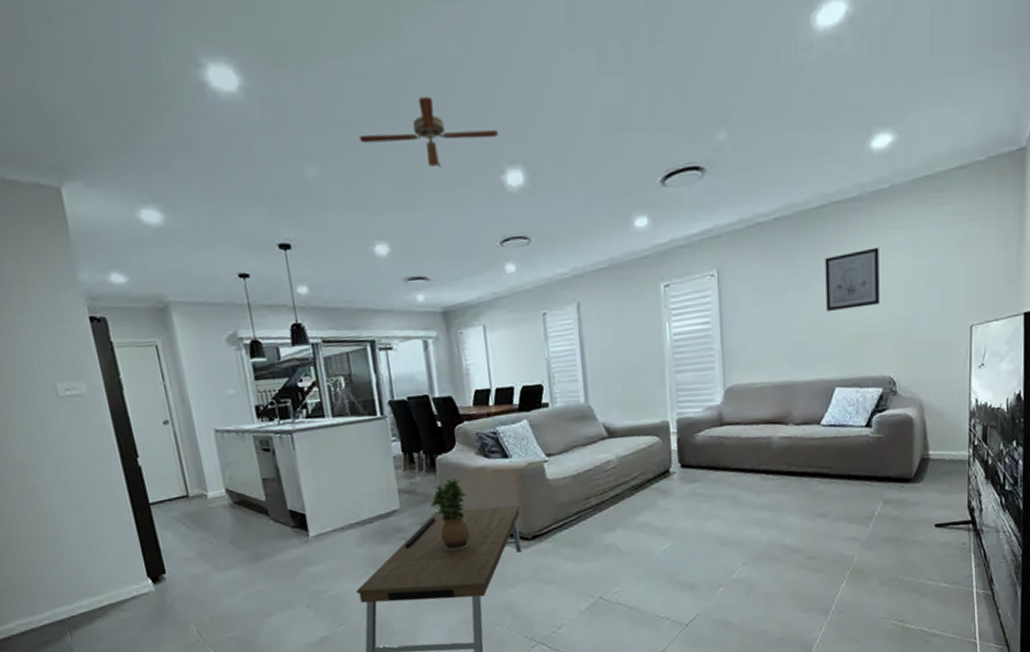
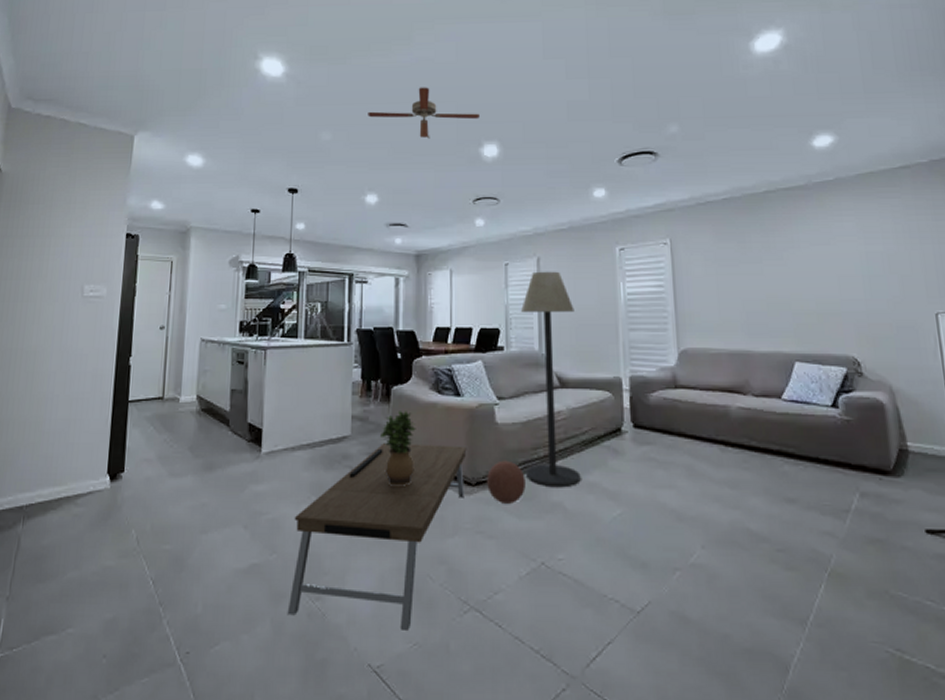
ball: none [542,512,580,552] -> present [487,460,526,504]
floor lamp: none [562,316,632,532] -> present [520,271,581,488]
wall art: present [825,247,880,312] -> none [775,231,835,287]

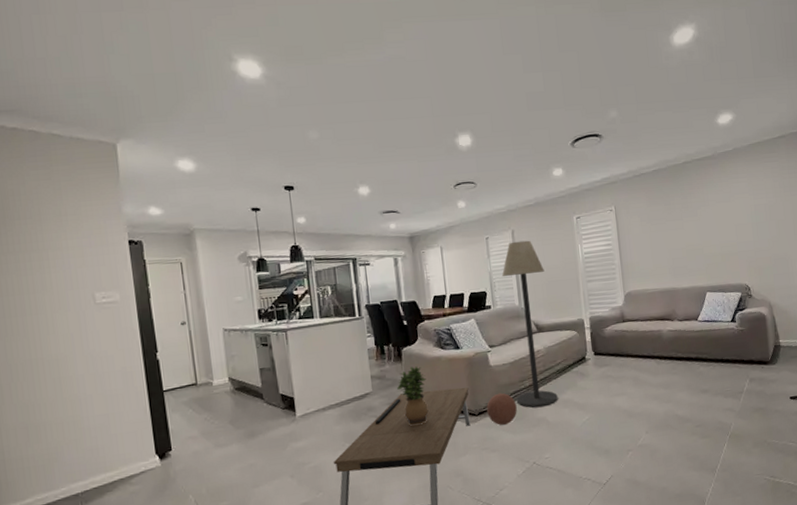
ceiling fan: present [368,87,480,139] -> none [350,84,452,133]

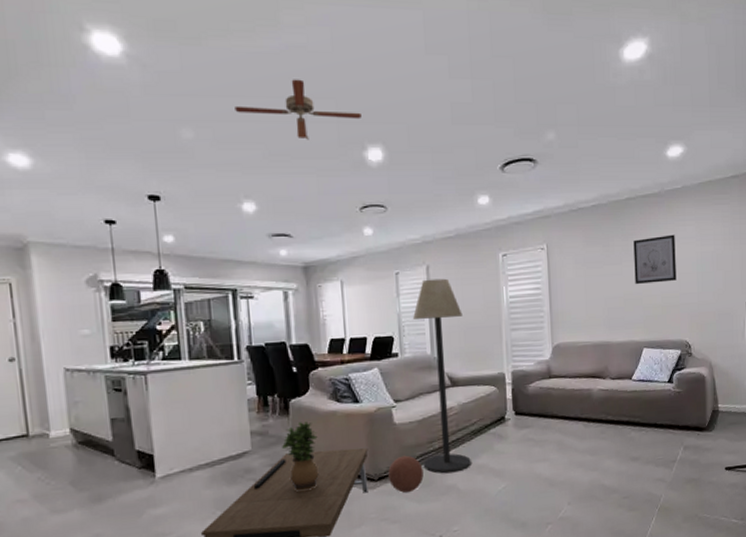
ceiling fan: none [350,84,452,133] -> present [235,79,362,140]
wall art: none [692,191,733,237] -> present [633,234,677,285]

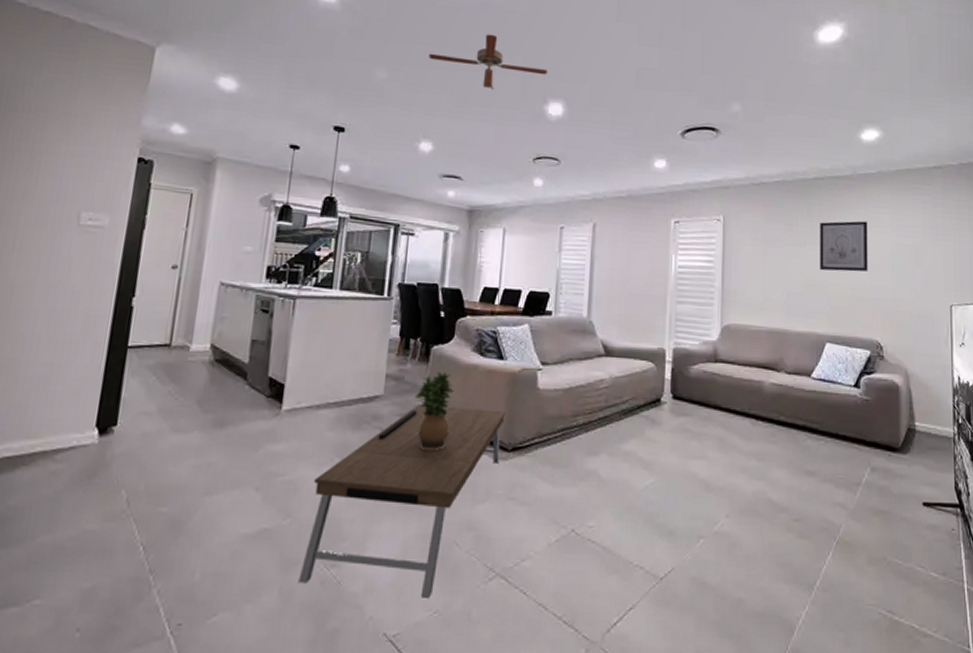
ball: present [388,455,424,493] -> none [523,426,563,470]
floor lamp: present [412,278,471,474] -> none [563,237,626,456]

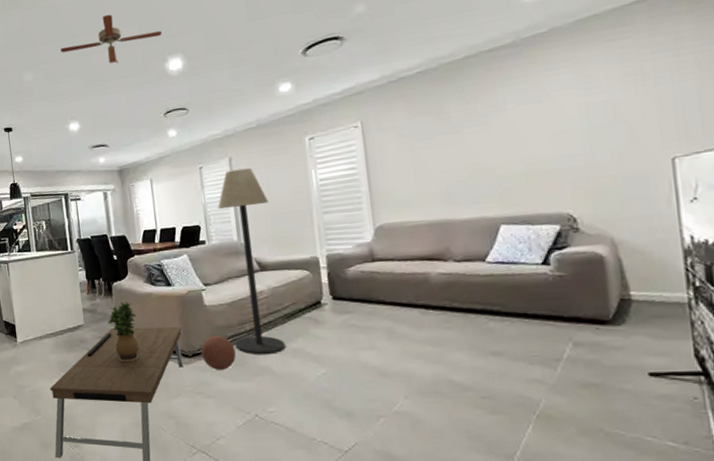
ball: none [523,426,563,470] -> present [201,335,236,370]
floor lamp: none [563,237,626,456] -> present [217,167,286,355]
wall art: present [820,221,868,272] -> none [477,88,547,153]

